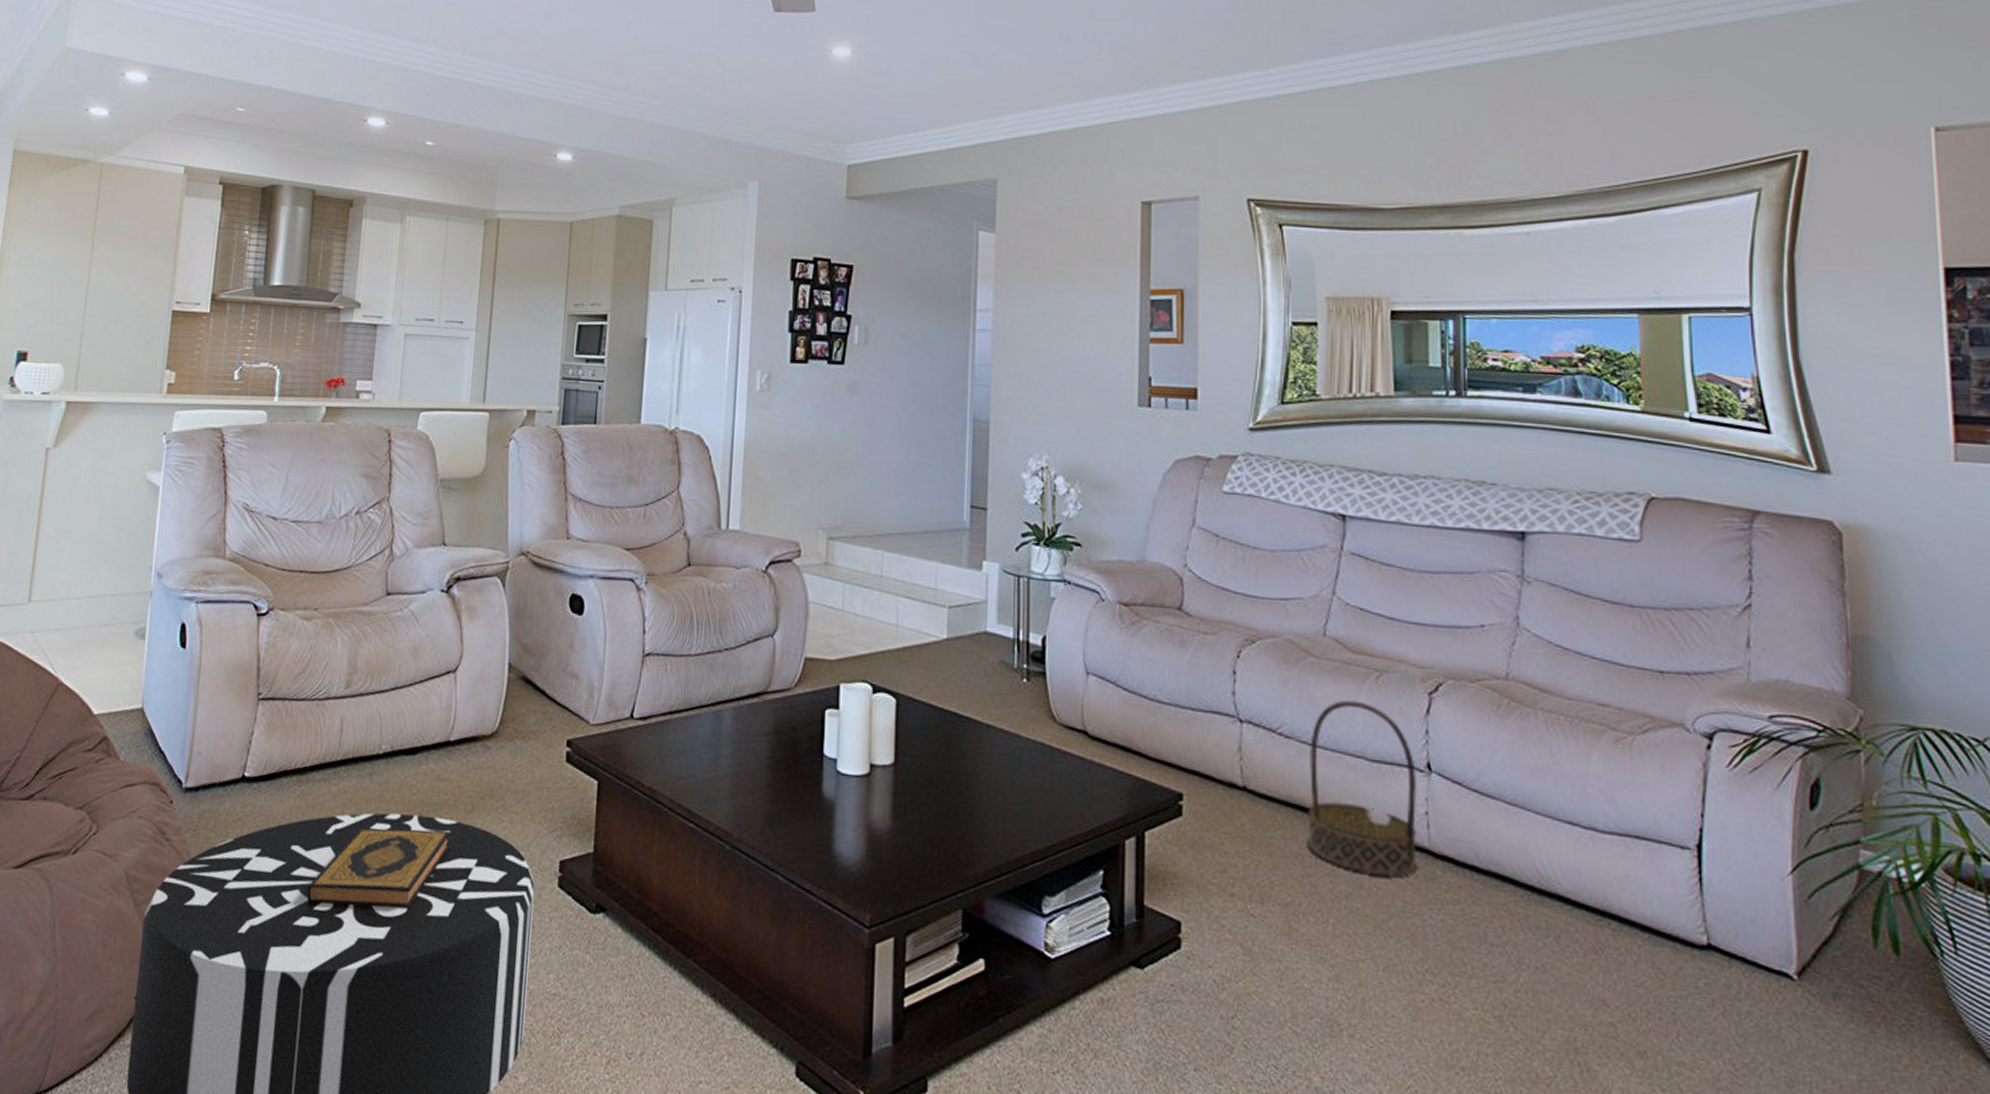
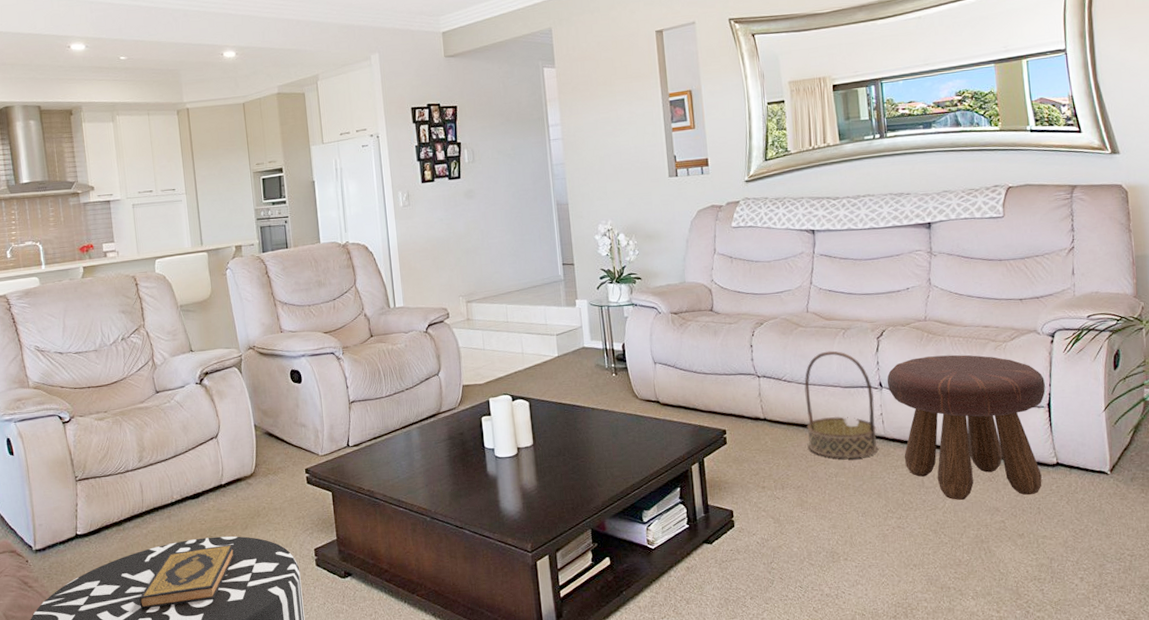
footstool: none [1439,734,1694,990] -> present [887,354,1046,501]

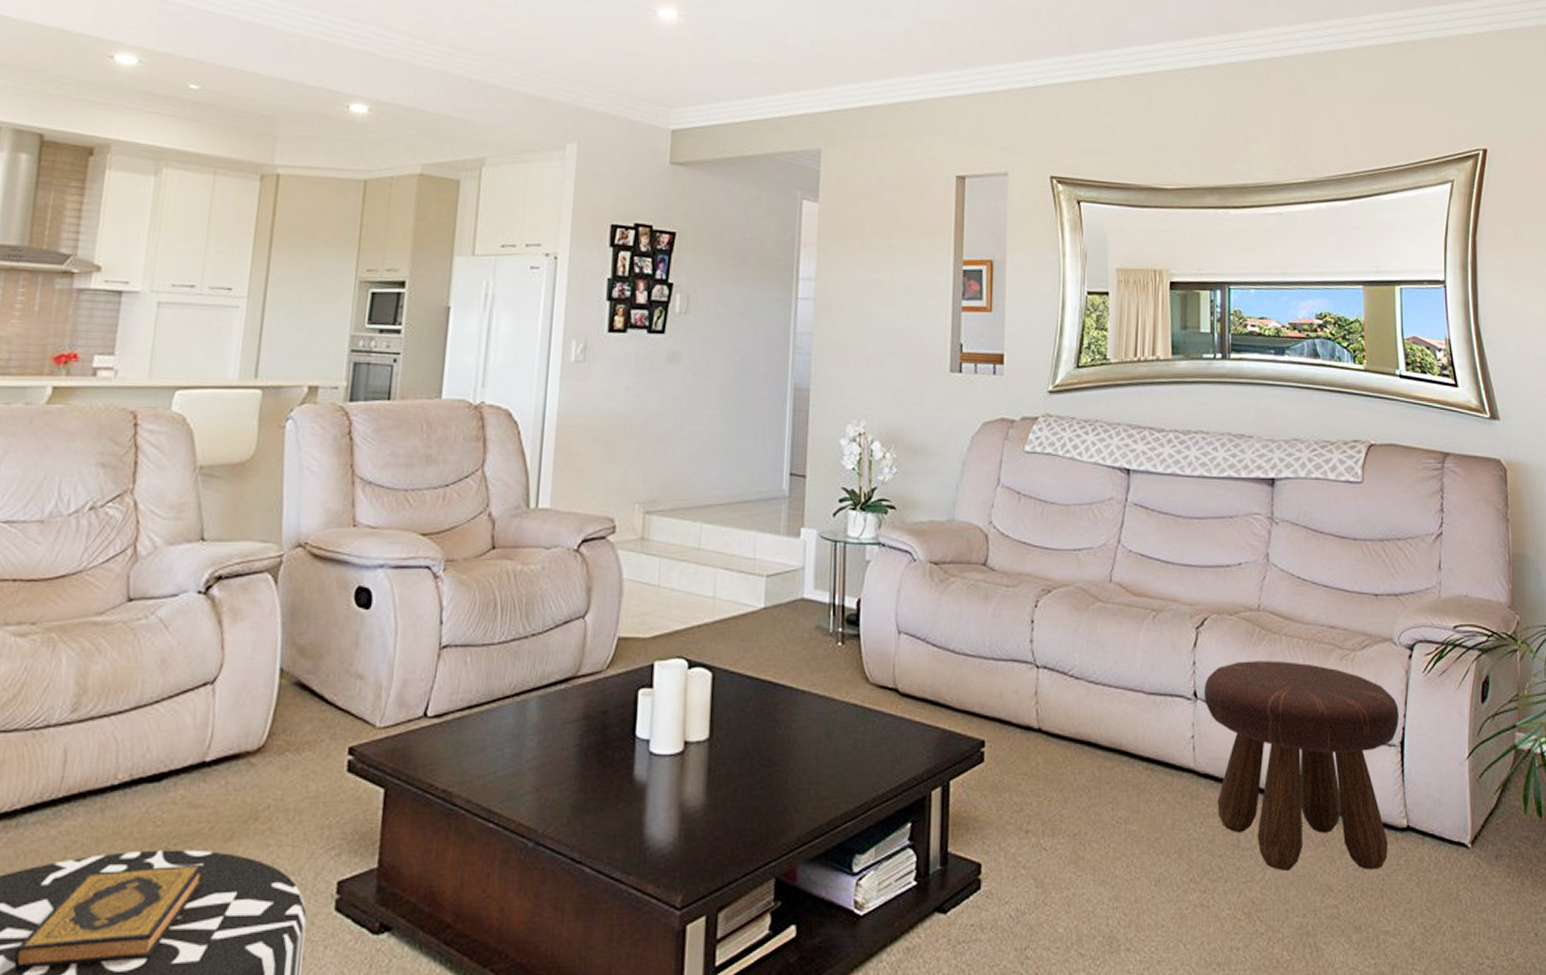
basket: present [804,350,878,459] -> none [1093,639,1186,798]

